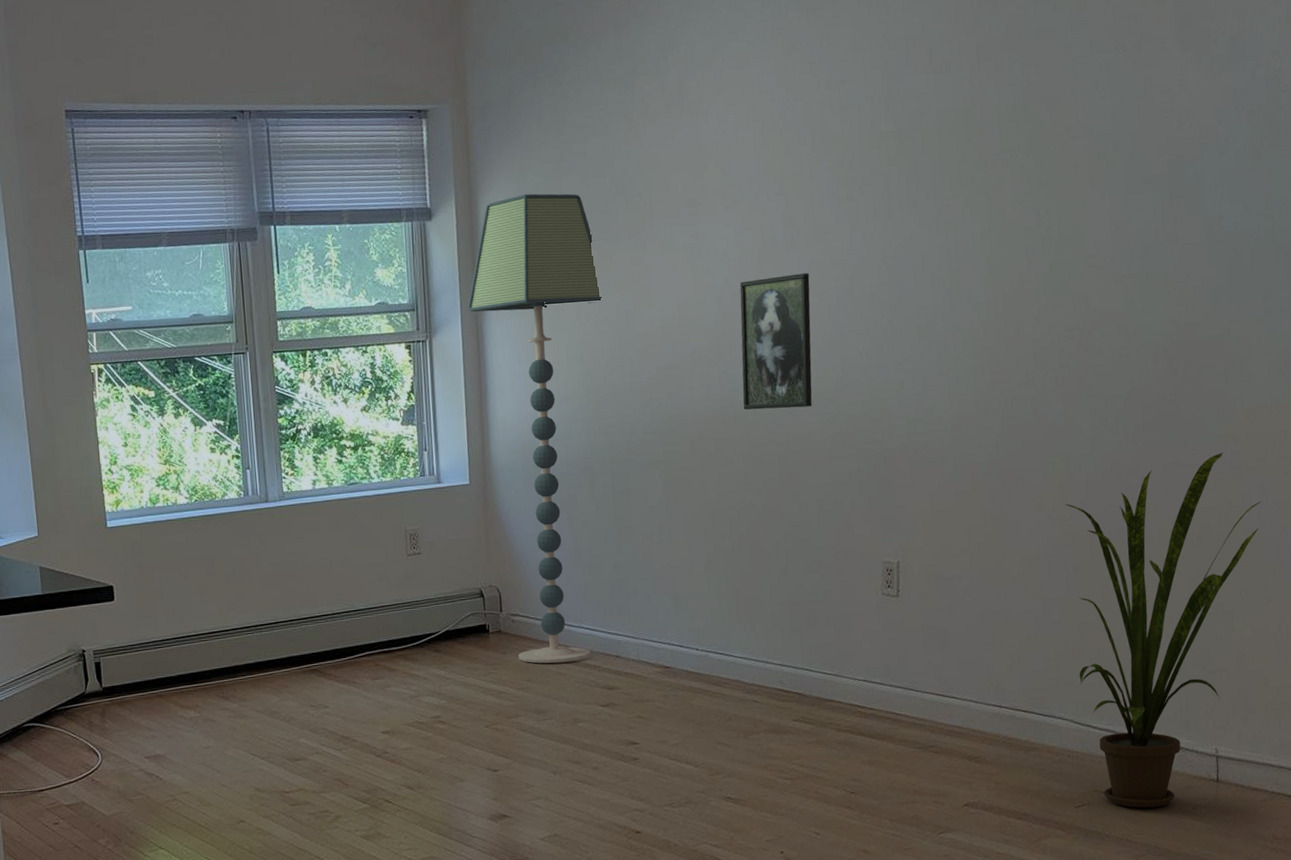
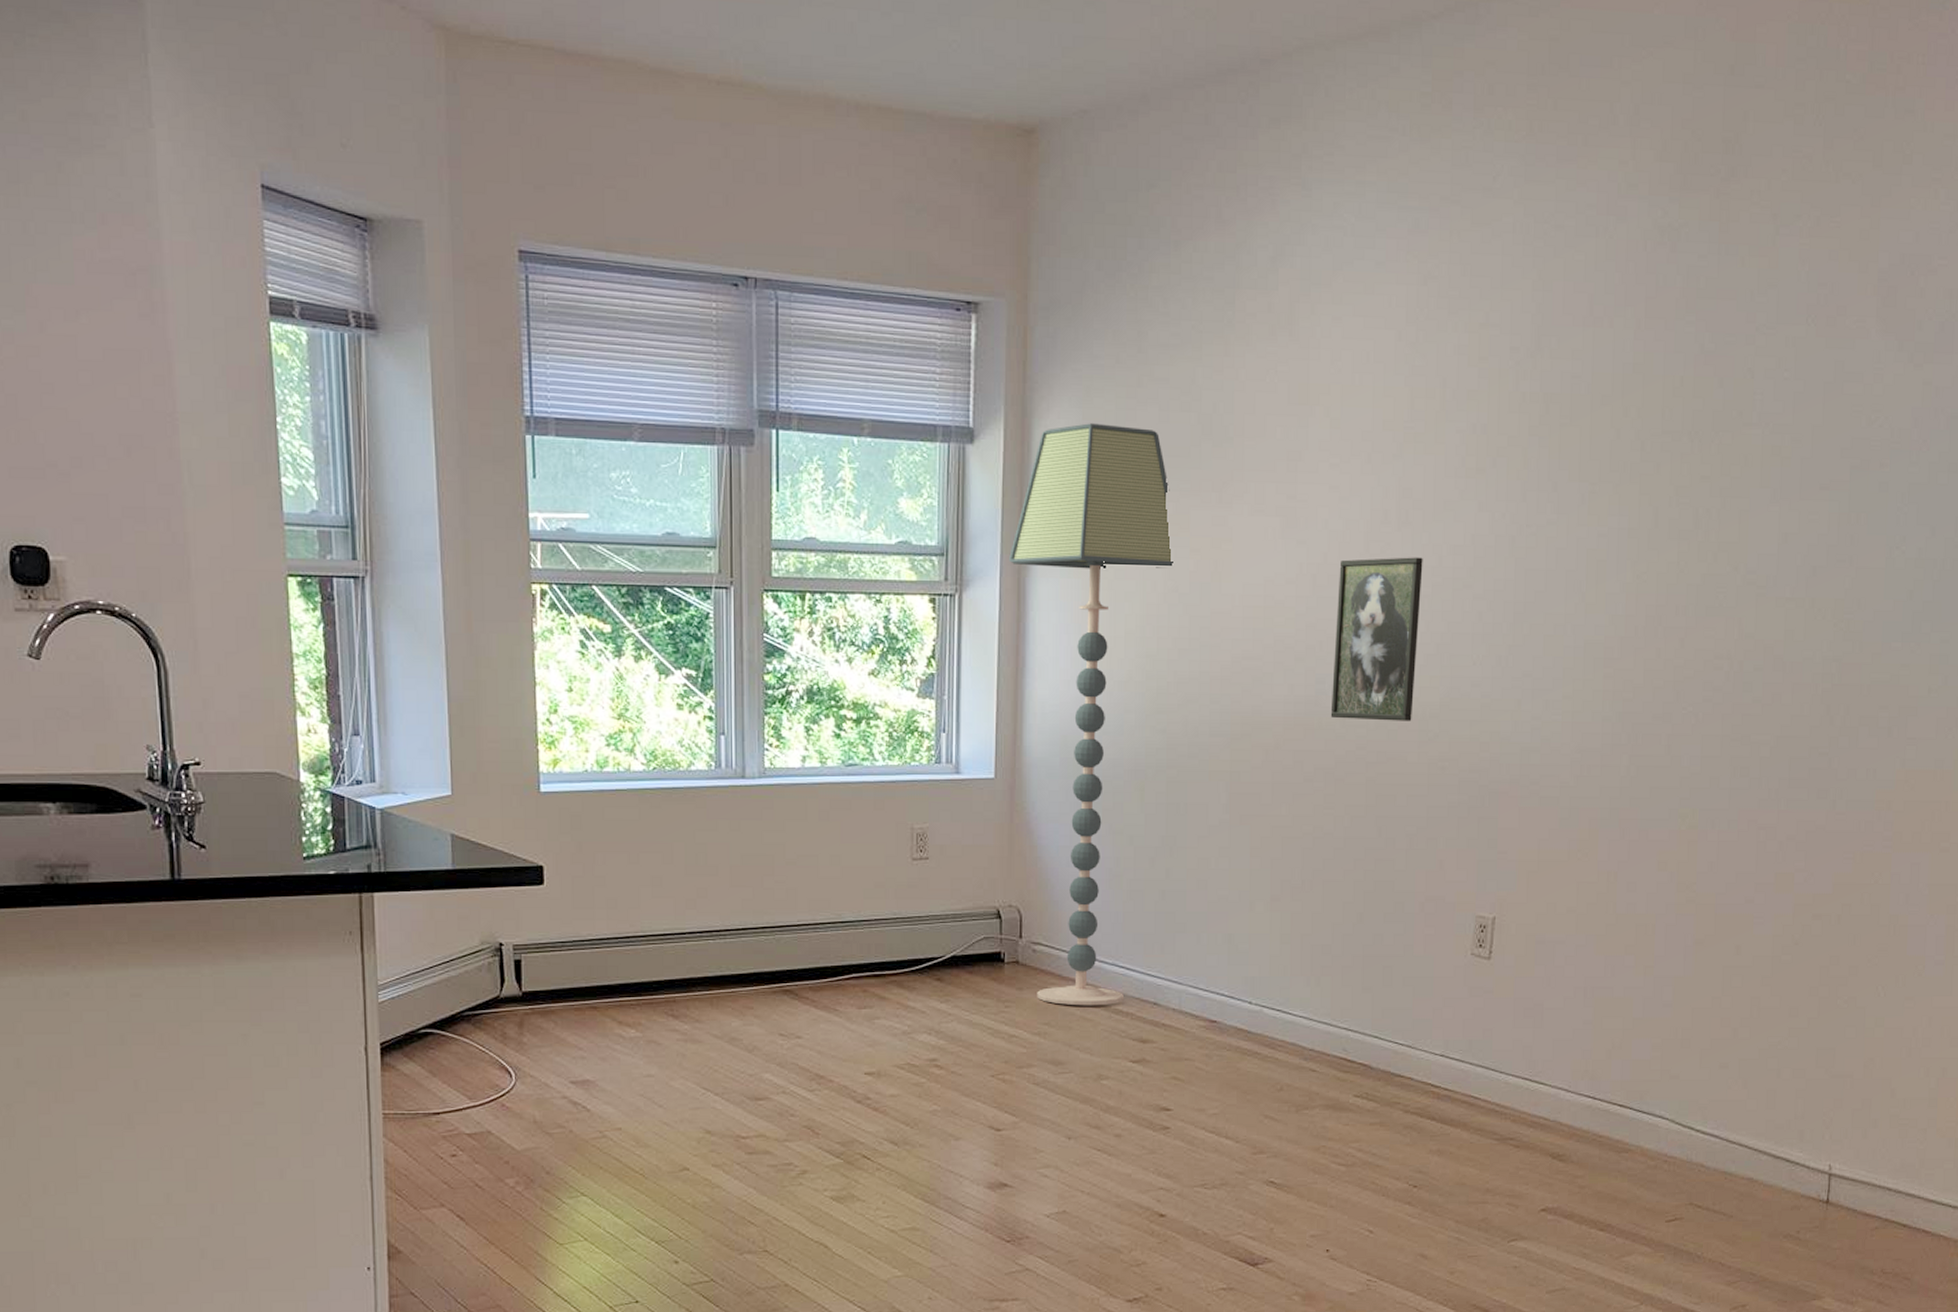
house plant: present [1064,453,1262,808] -> none [1686,821,1912,1228]

